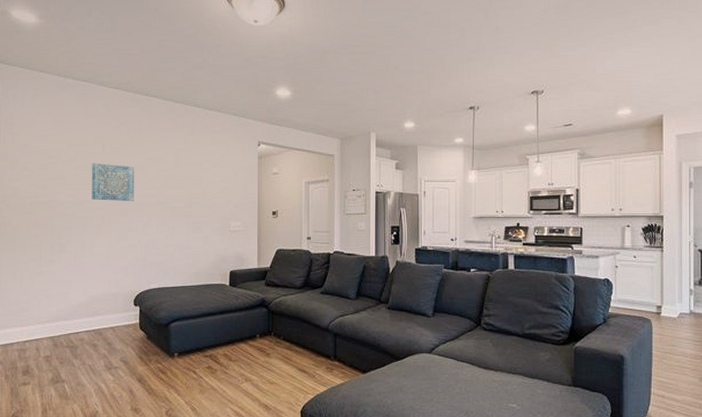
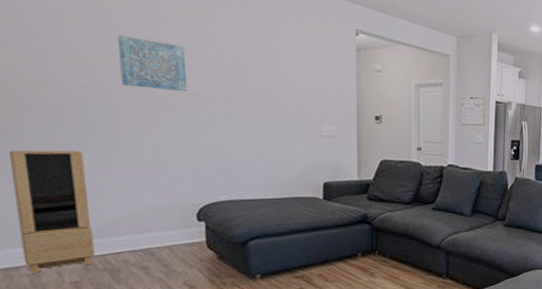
storage cabinet: none [16,251,62,348] -> present [9,150,95,273]

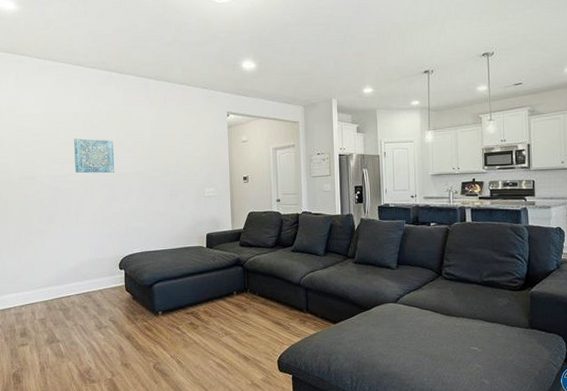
storage cabinet: present [9,150,95,273] -> none [10,221,55,313]

